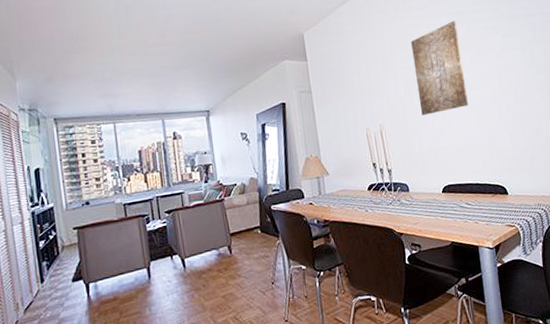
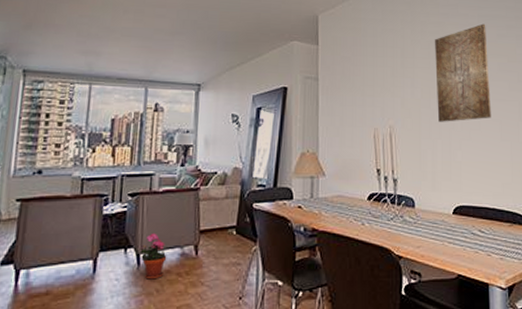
potted plant: none [184,240,207,278] -> present [140,233,167,280]

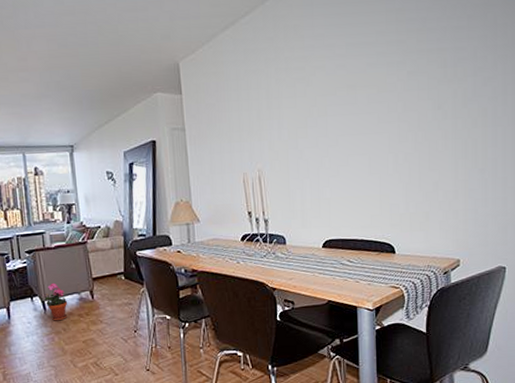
wall art: present [435,23,491,122] -> none [301,53,360,161]

